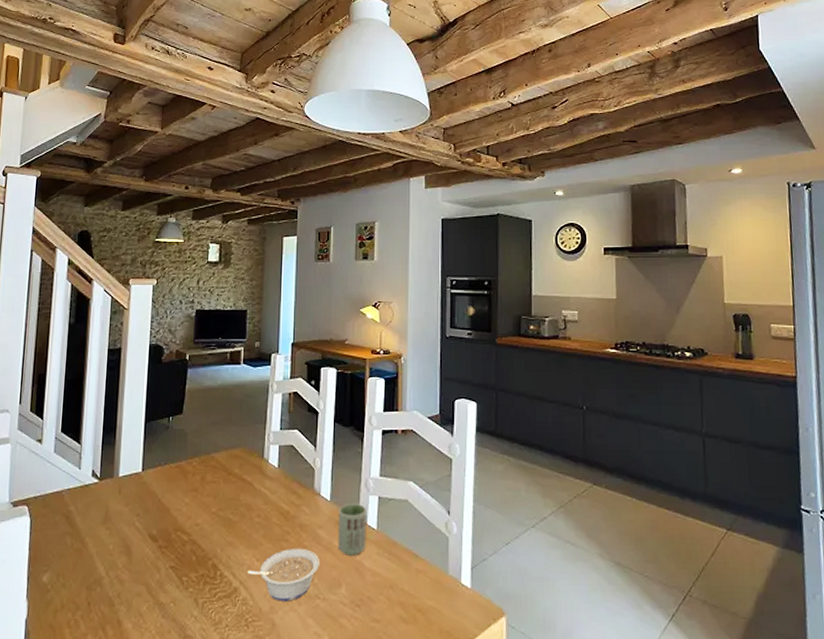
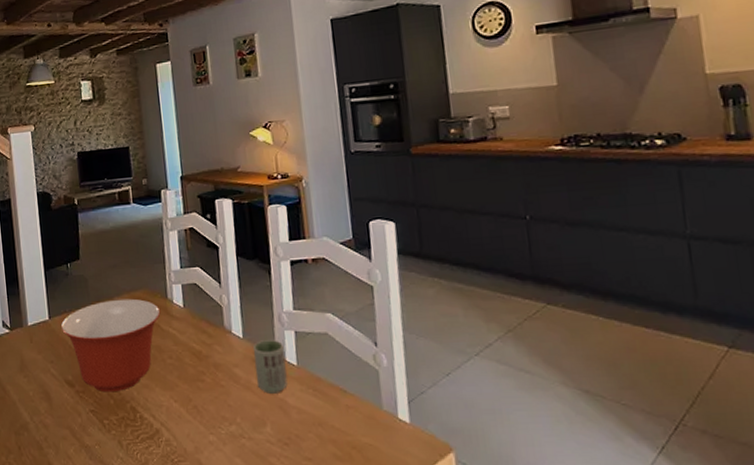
mixing bowl: none [153,455,255,549] -> present [61,298,161,393]
legume: present [248,548,319,602] -> none [167,387,240,442]

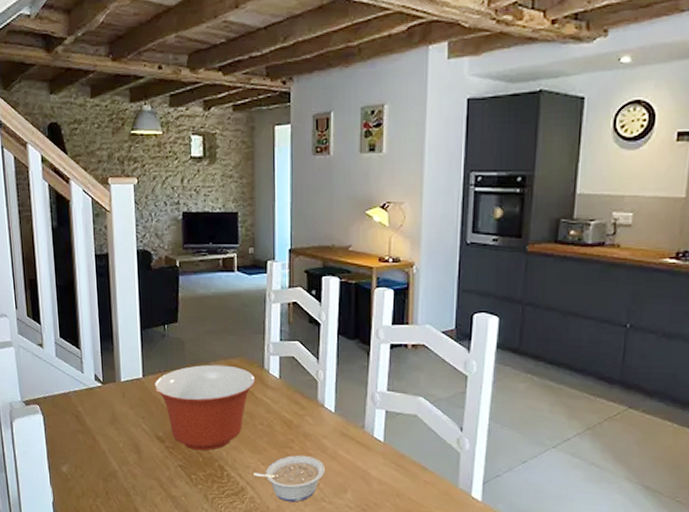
legume: none [167,387,240,442] -> present [254,455,324,503]
cup: present [252,340,288,394] -> none [343,416,373,465]

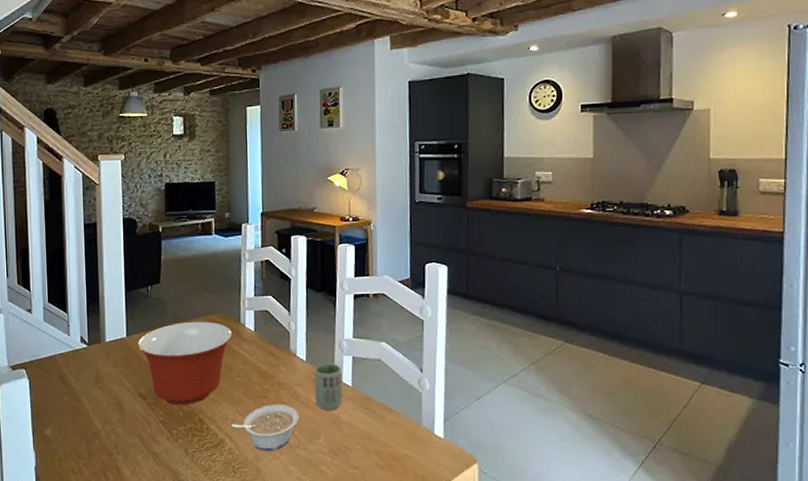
cup: none [343,416,373,465] -> present [314,363,342,410]

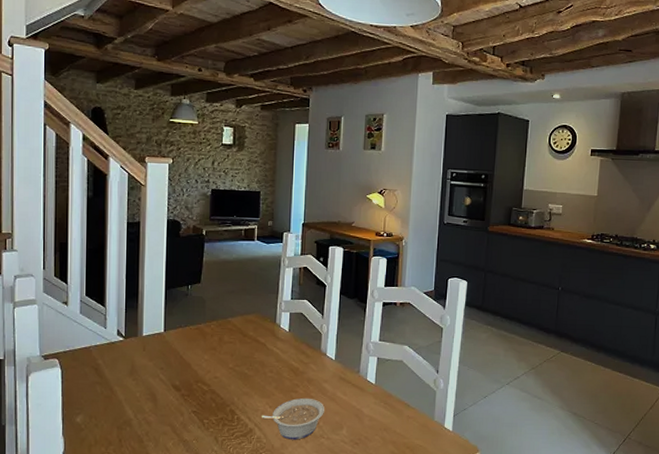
mixing bowl: present [138,321,233,406] -> none [175,320,268,397]
cup: present [314,363,342,410] -> none [340,363,366,405]

